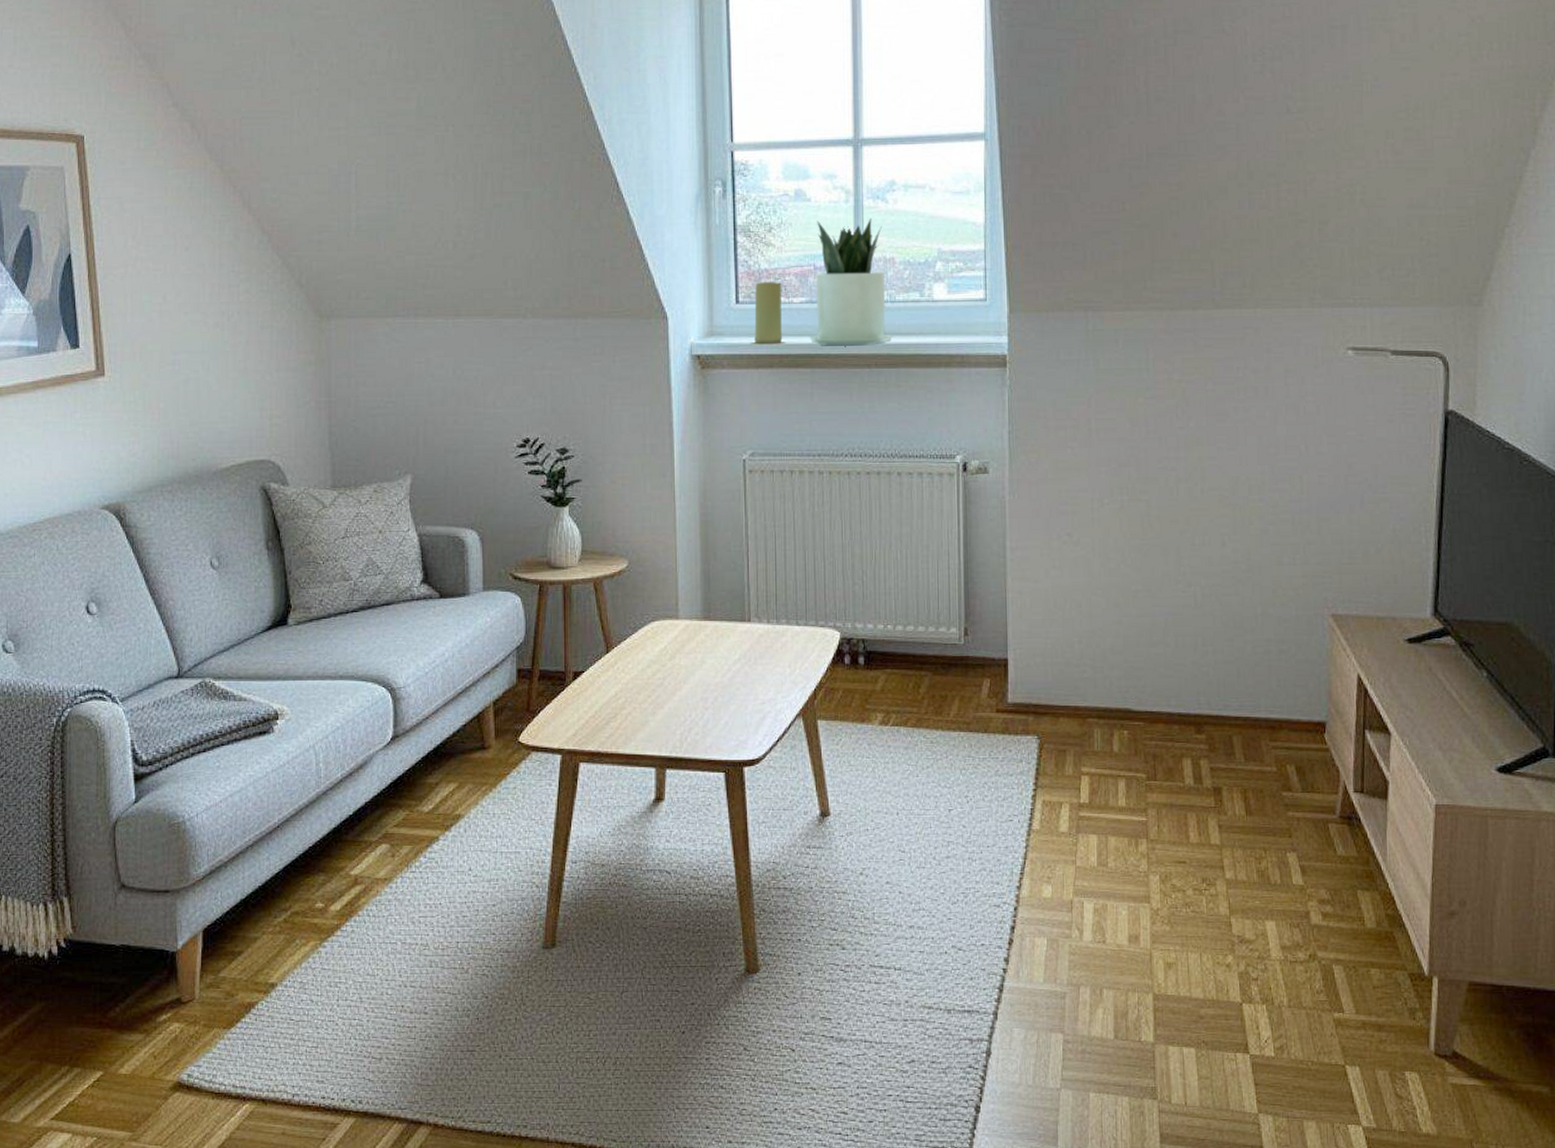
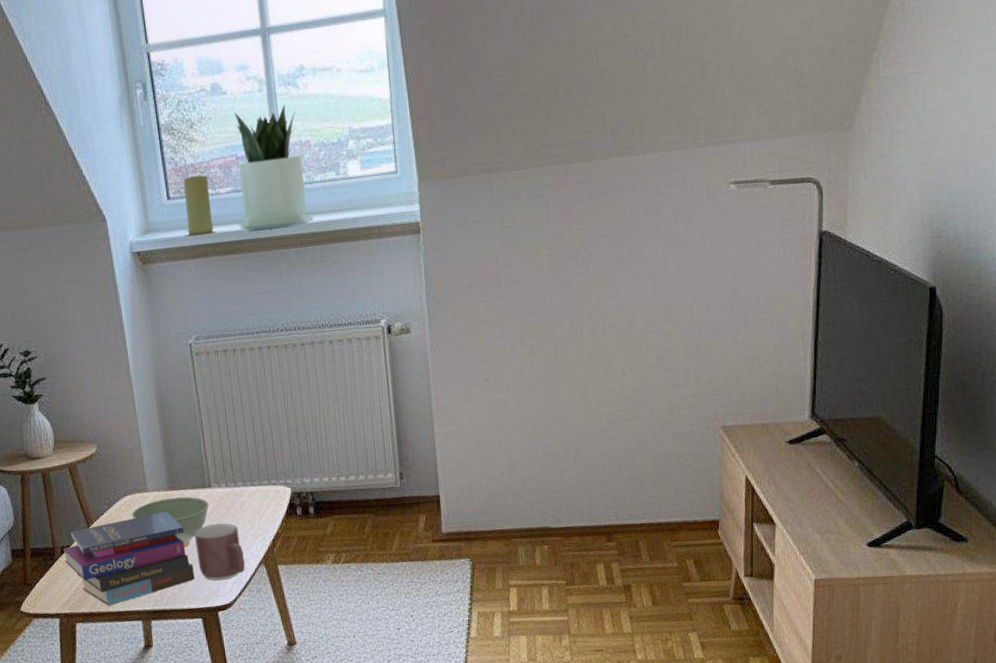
books: none [576,644,721,747] -> present [63,511,195,606]
bowl: none [658,628,746,688] -> present [131,496,209,548]
mug: none [725,664,780,730] -> present [194,523,245,581]

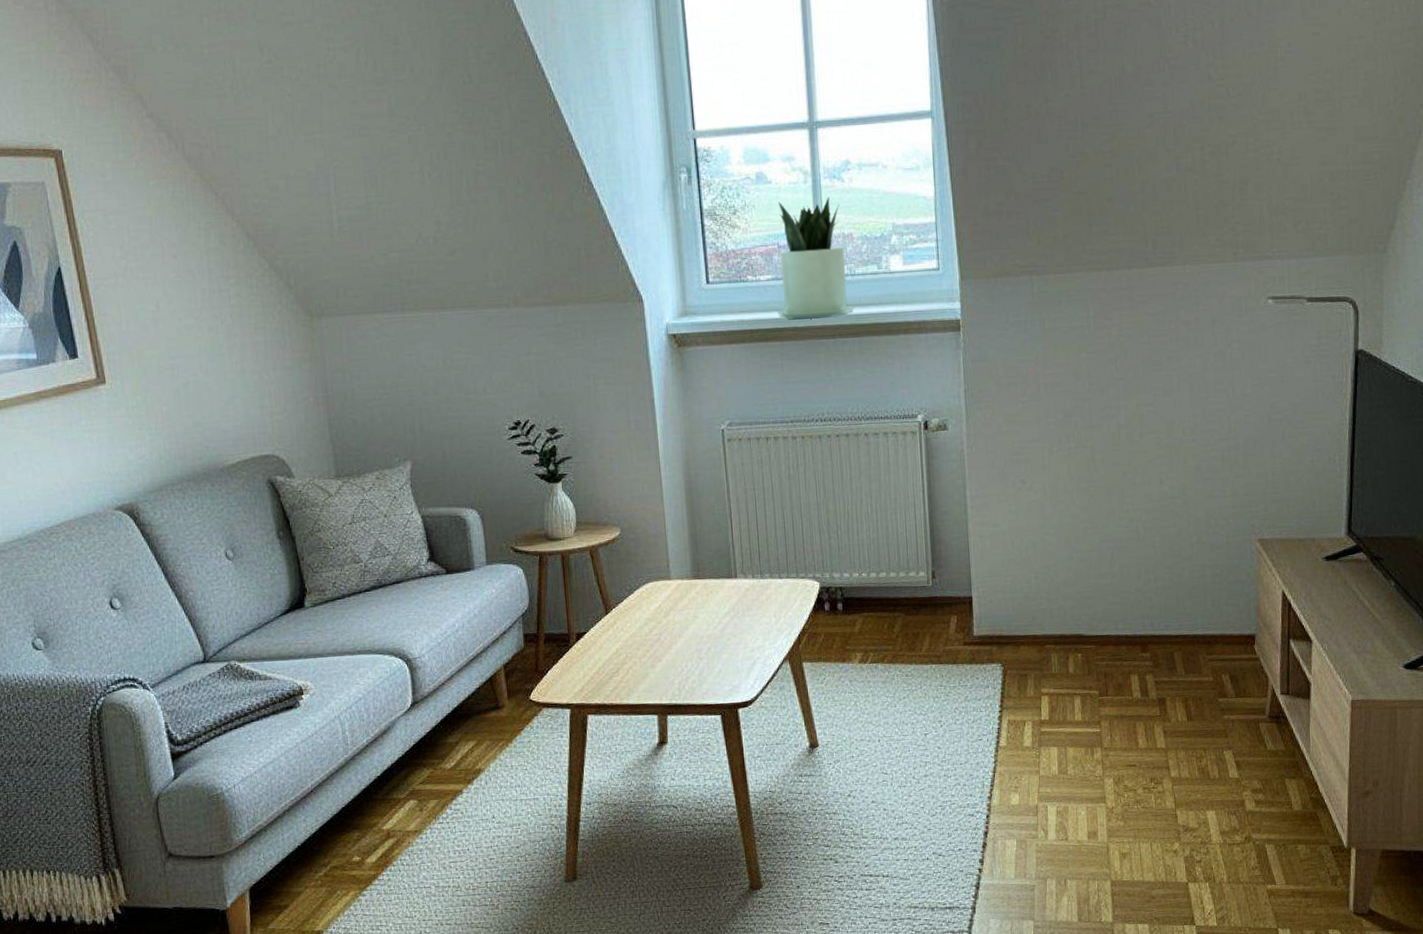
books: present [63,511,195,606] -> none [578,601,715,698]
bowl: present [131,496,209,548] -> none [652,586,734,640]
candle: present [183,175,218,238] -> none [722,261,756,323]
mug: present [194,523,245,581] -> none [716,616,769,676]

